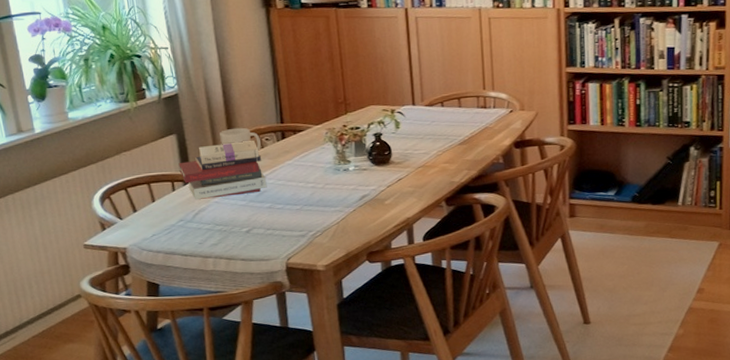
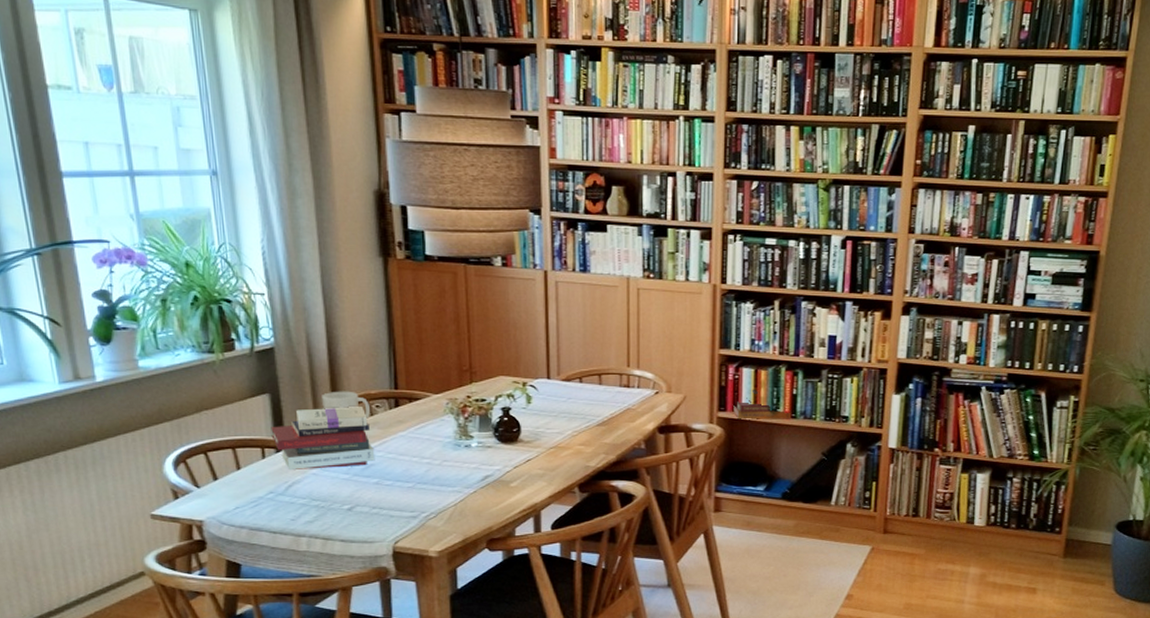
books: none [582,103,637,131] -> present [733,390,792,420]

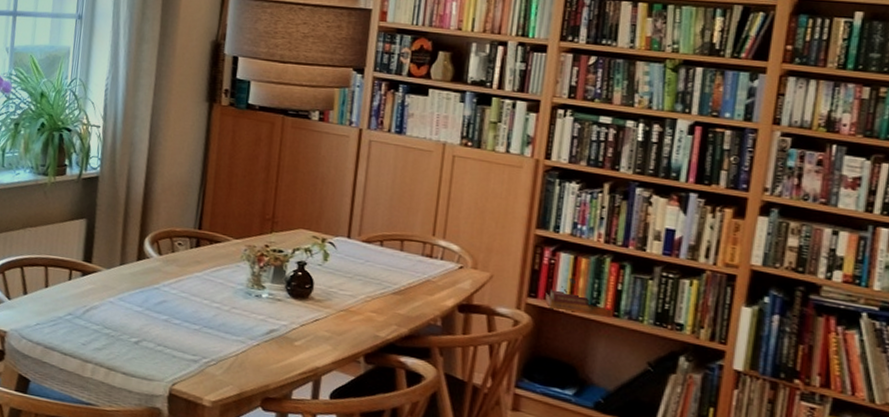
books: present [271,407,375,470] -> none [80,237,170,301]
mug: present [322,391,370,420] -> none [130,224,173,256]

